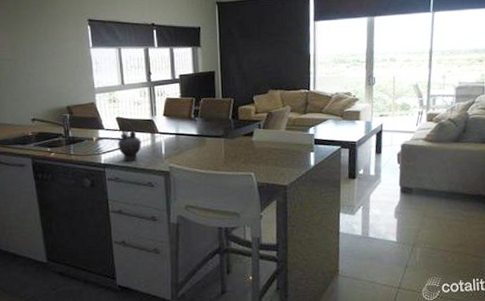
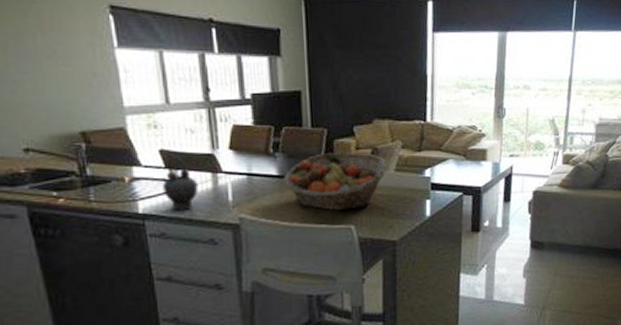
fruit basket: none [201,116,280,161] -> present [283,153,389,211]

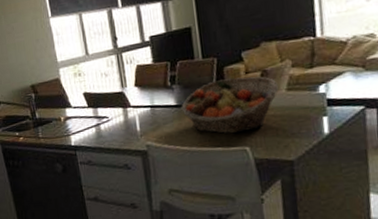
teapot: present [162,156,199,210] -> none [86,96,114,142]

